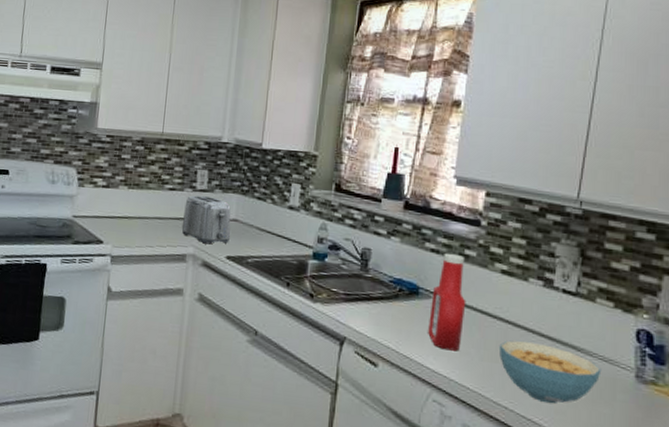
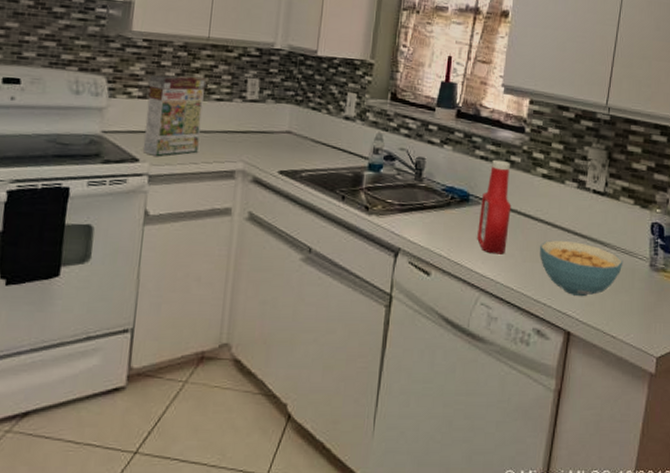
cereal box: none [107,167,162,240] -> present [144,75,208,156]
toaster: present [181,195,231,244] -> none [229,106,284,159]

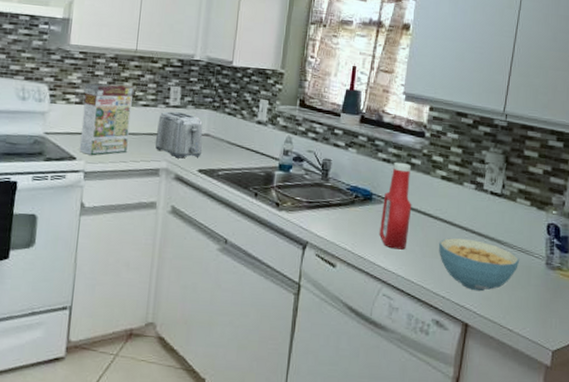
toaster: none [229,106,284,159] -> present [154,111,203,159]

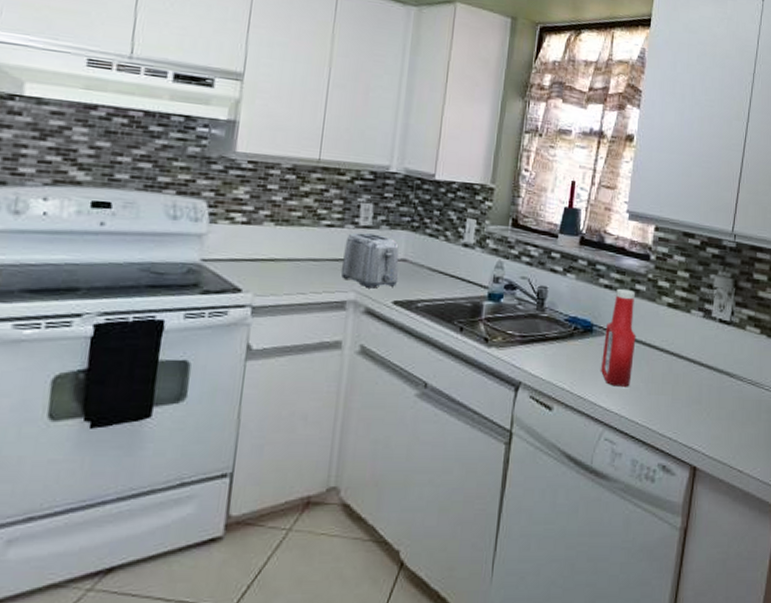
cereal box: present [80,83,135,155] -> none [247,199,318,286]
cereal bowl: present [438,237,520,292] -> none [664,371,750,430]

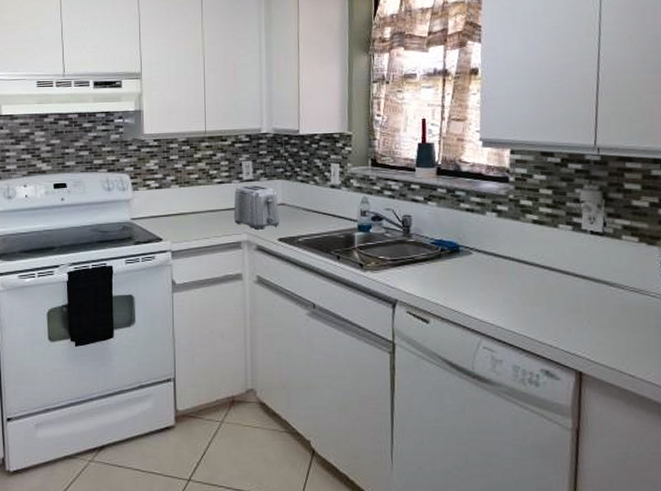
ketchup bottle: present [601,288,636,387] -> none [471,210,504,300]

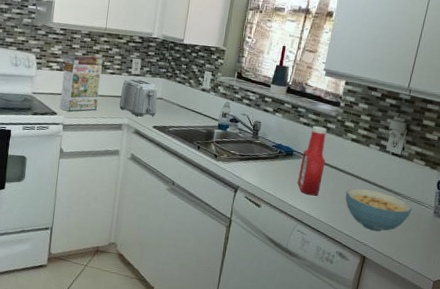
cereal box: none [162,165,209,235] -> present [60,54,104,112]
ketchup bottle: none [471,210,504,300] -> present [297,125,327,196]
cereal bowl: none [538,282,634,337] -> present [345,188,413,232]

